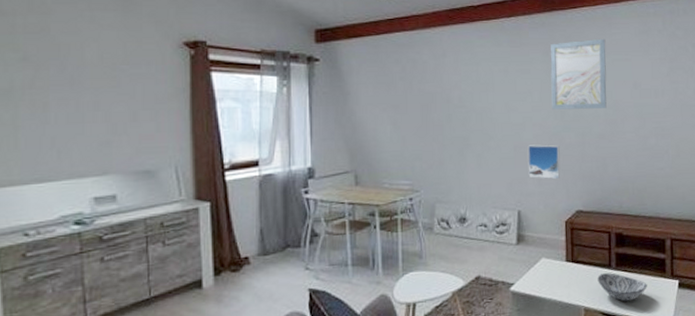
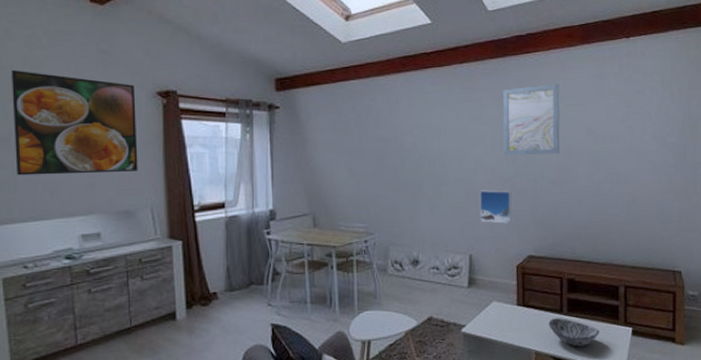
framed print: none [13,15,161,133] -> present [10,69,138,176]

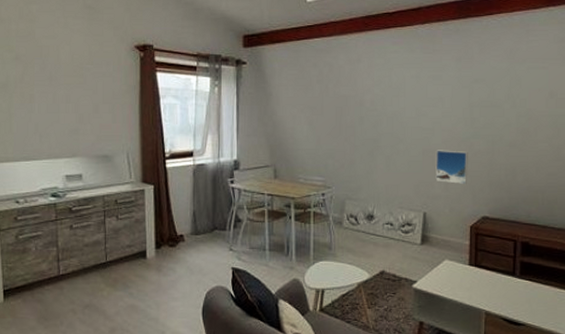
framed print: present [10,69,138,176] -> none [9,22,117,120]
wall art: present [502,83,560,155] -> none [462,45,522,117]
decorative bowl: present [548,318,600,347] -> none [500,280,552,310]

